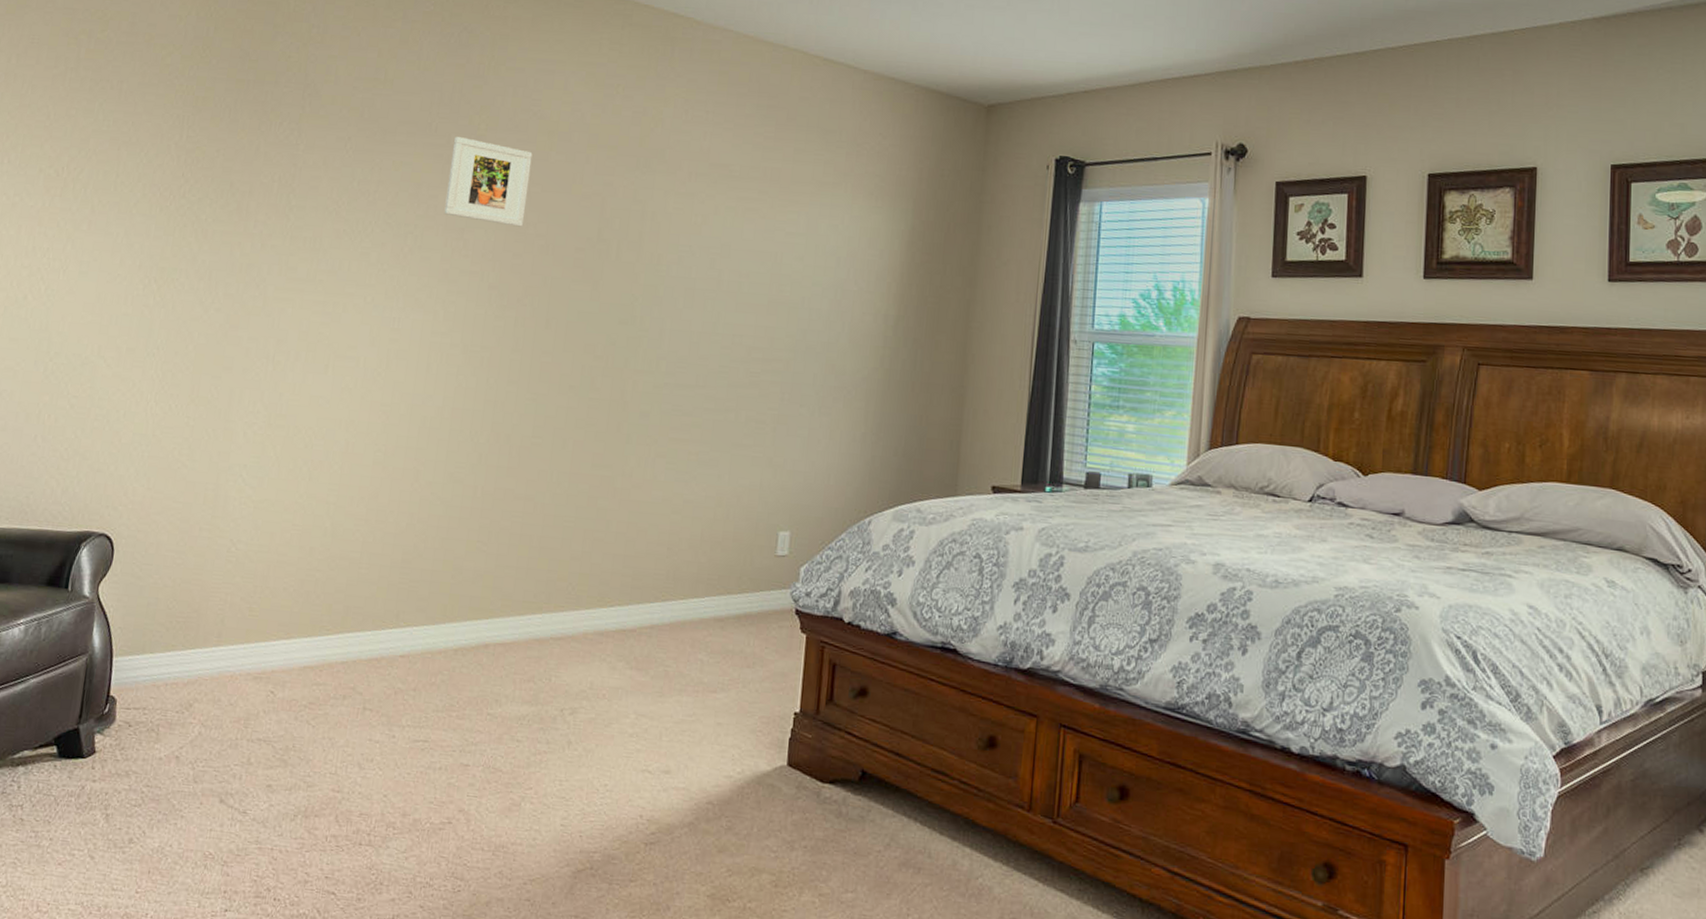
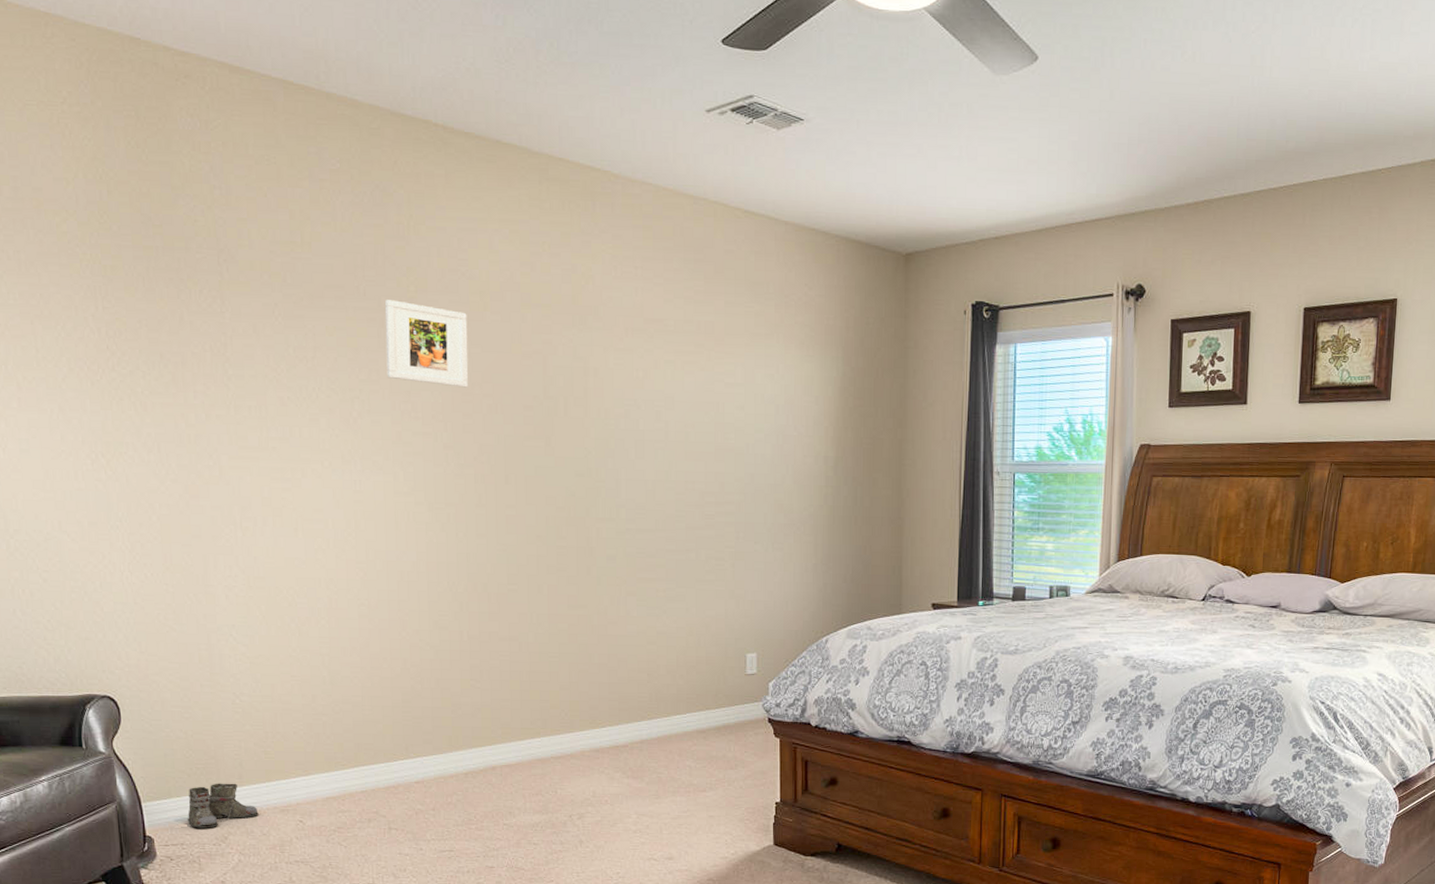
boots: none [154,640,230,693] -> present [187,783,259,829]

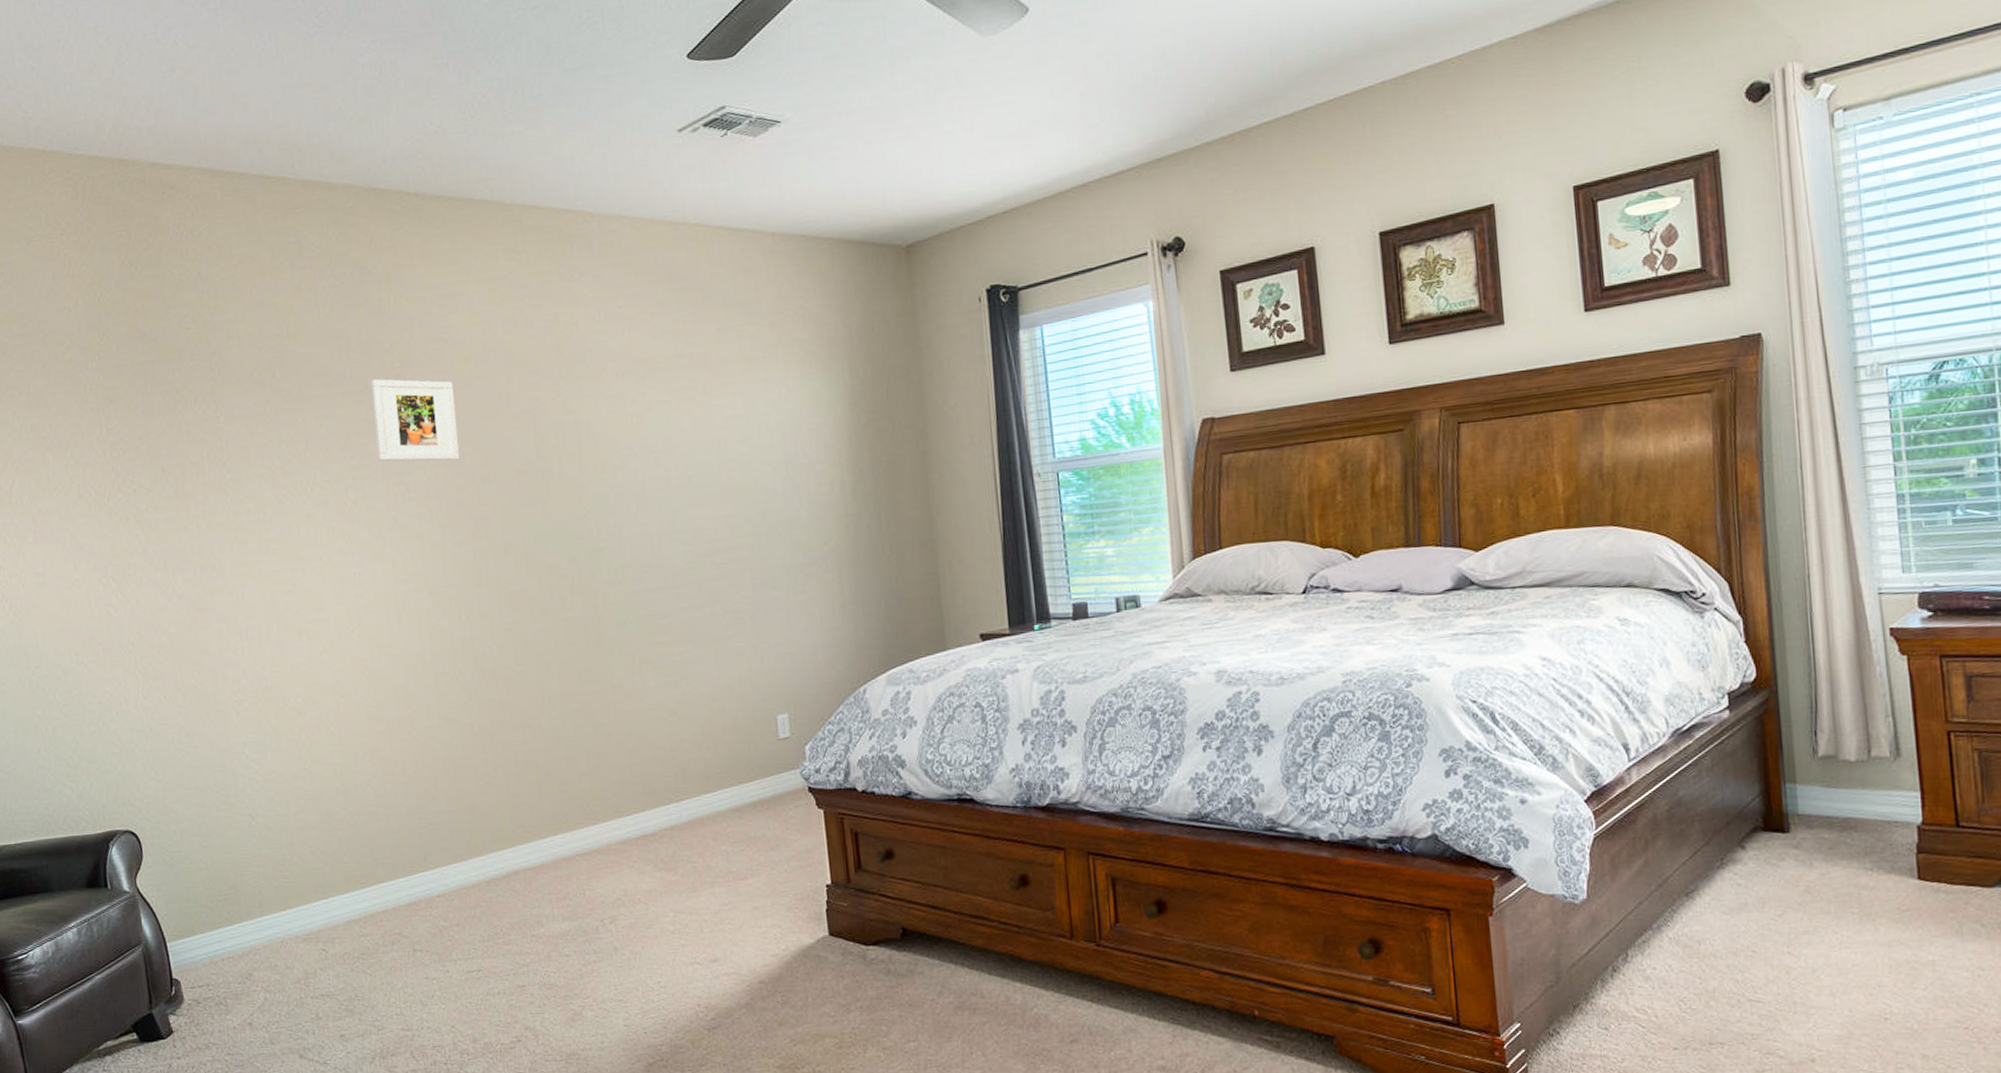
boots: present [187,783,259,829] -> none [211,913,281,966]

